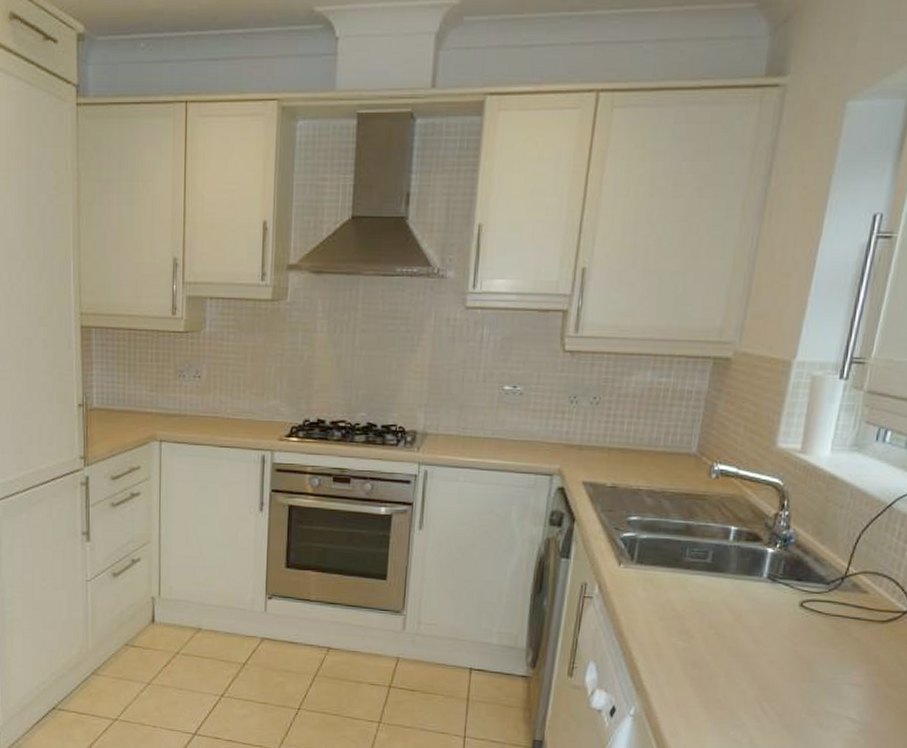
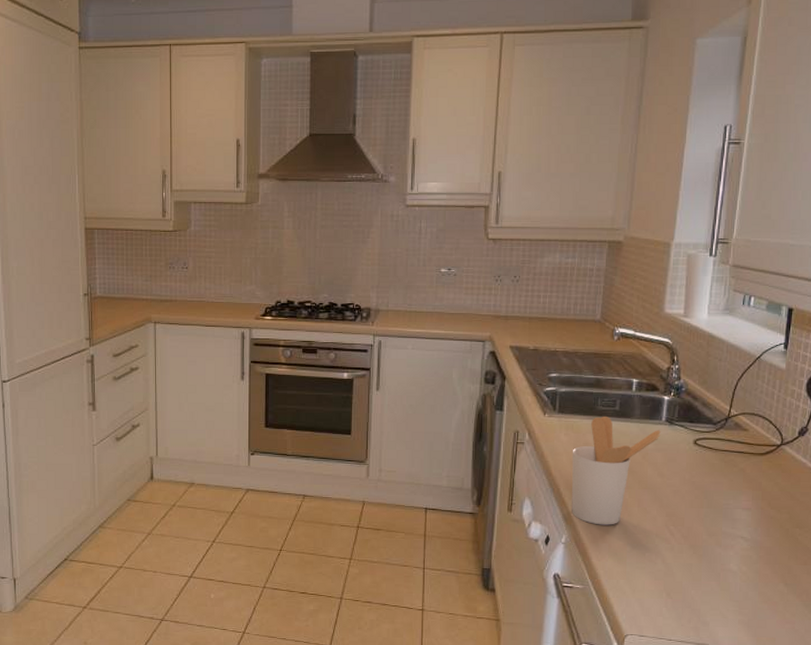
utensil holder: none [644,569,760,698] -> present [571,417,661,525]

